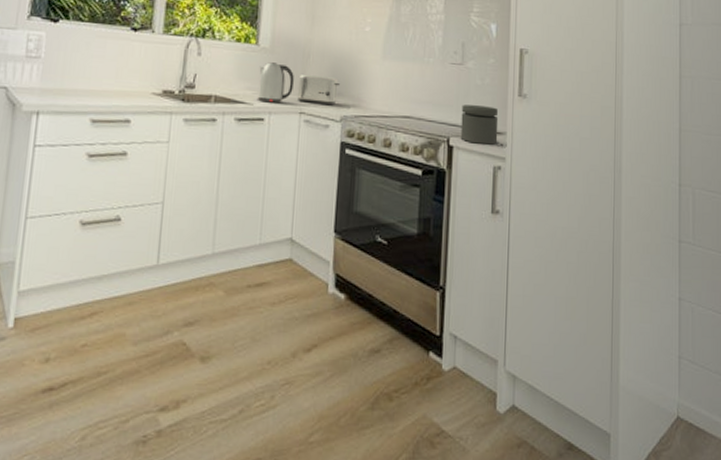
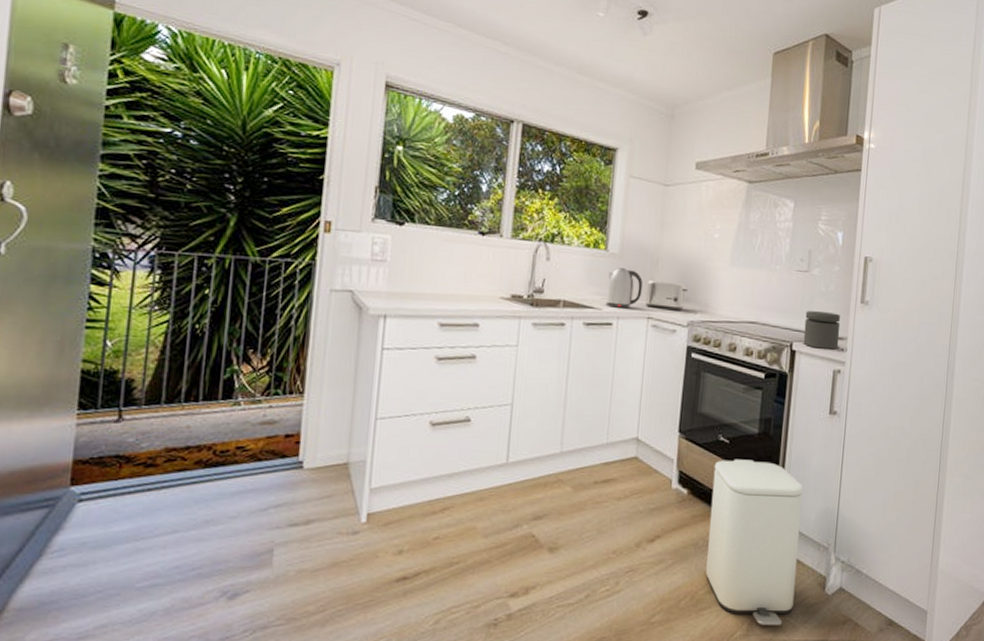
pedal bin: none [366,261,468,448] -> present [706,459,804,626]

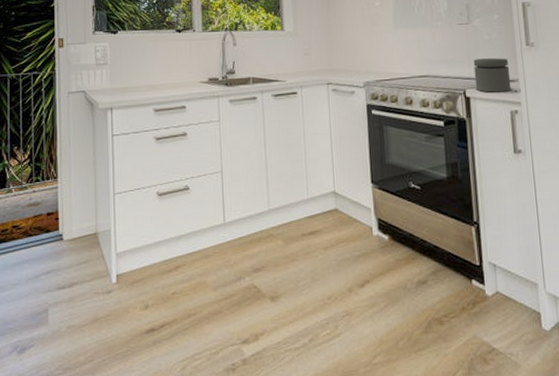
kettle: present [605,268,643,309] -> none [287,43,319,79]
toaster: present [645,280,688,311] -> none [322,50,359,75]
pedal bin: present [706,459,804,626] -> none [410,203,512,364]

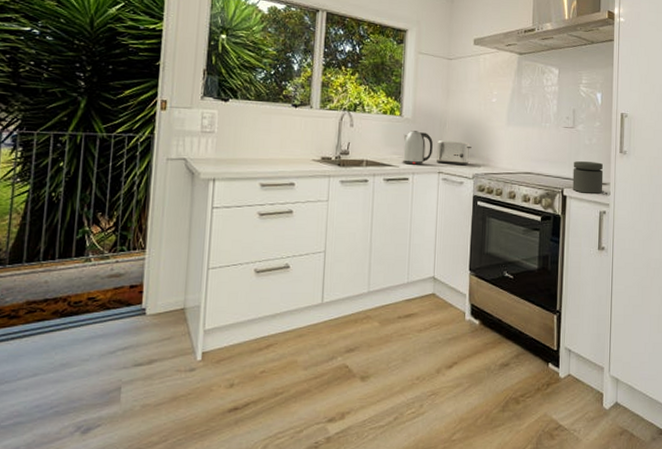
kettle: none [287,43,319,79] -> present [402,131,433,165]
toaster: none [322,50,359,75] -> present [436,140,472,166]

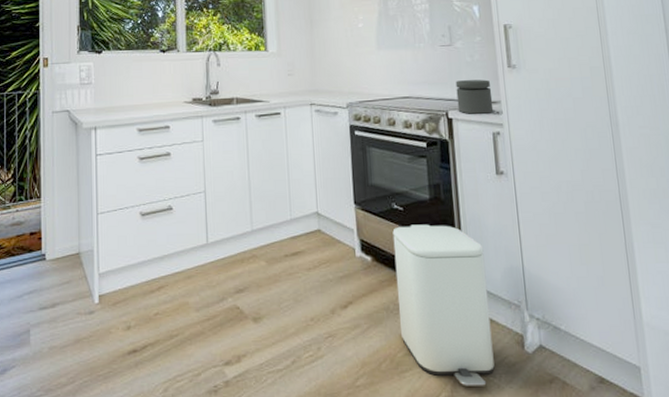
kettle: present [402,131,433,165] -> none [270,64,302,99]
toaster: present [436,140,472,166] -> none [305,71,342,96]
pedal bin: none [498,292,579,439] -> present [392,224,495,386]

